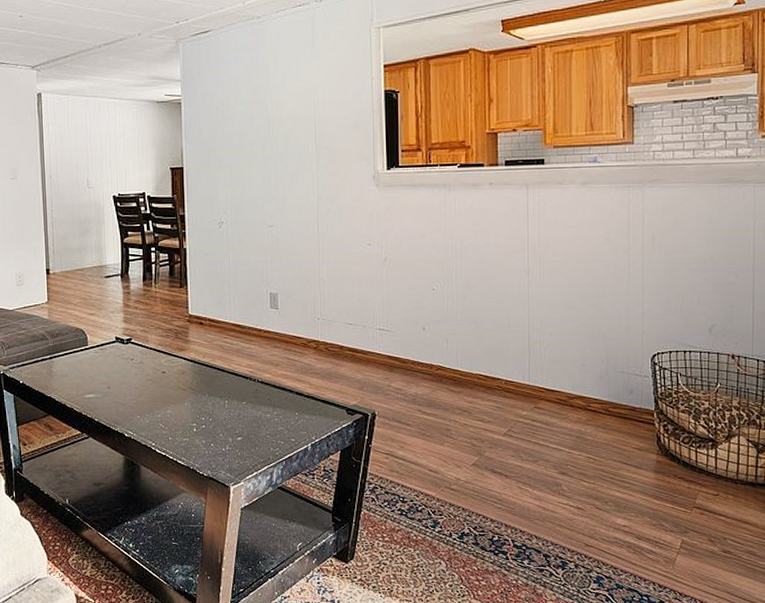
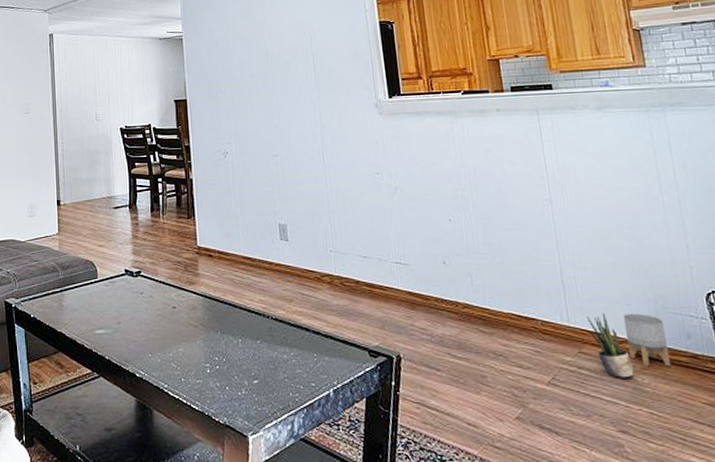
potted plant: none [546,373,580,429] -> present [587,313,634,378]
planter: none [577,373,612,418] -> present [623,313,671,367]

